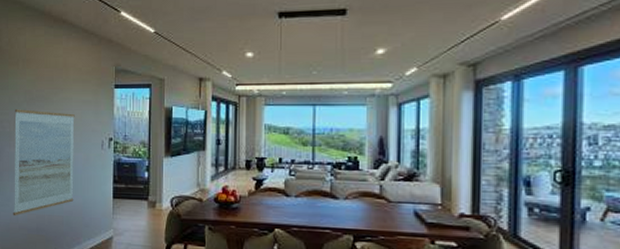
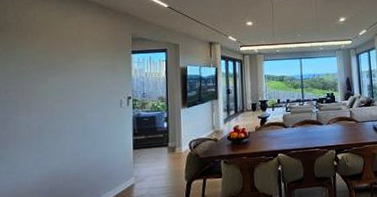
wall art: present [13,109,75,216] -> none [21,78,92,182]

